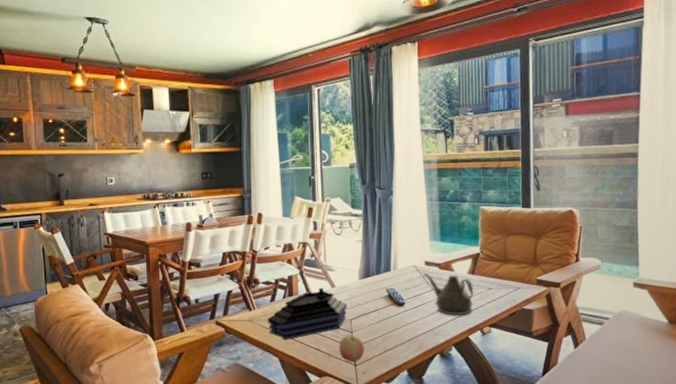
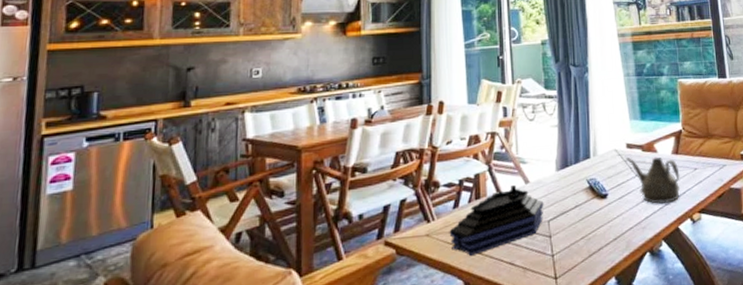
fruit: present [338,335,365,362] -> none [535,240,566,275]

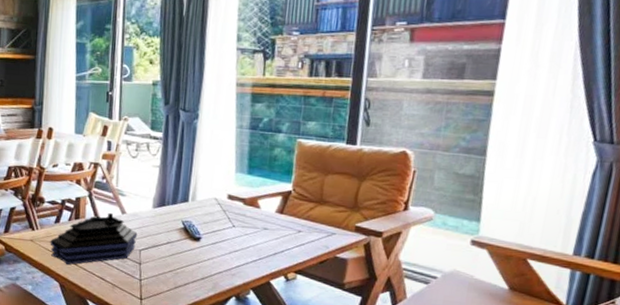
teapot: present [626,156,681,204] -> none [225,207,281,258]

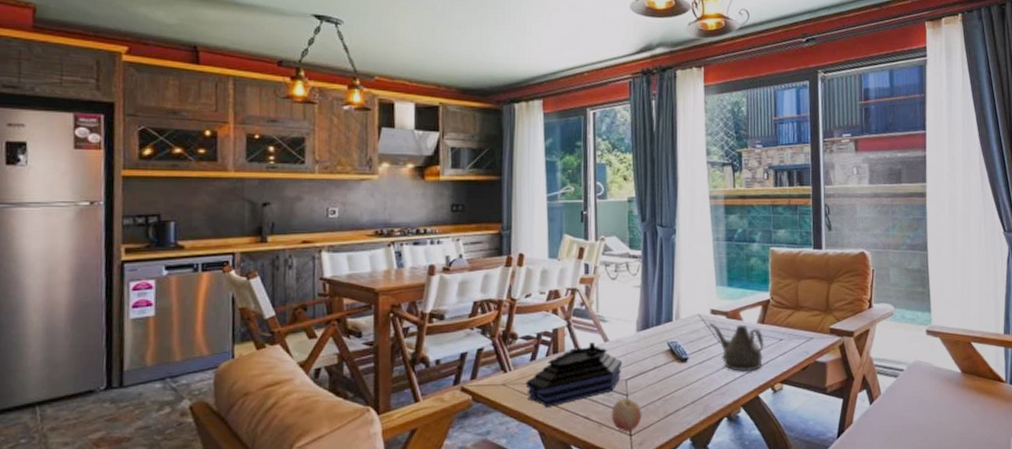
fruit: none [124,266,153,296] -> present [611,398,642,431]
teapot: none [225,207,281,258] -> present [710,322,764,372]

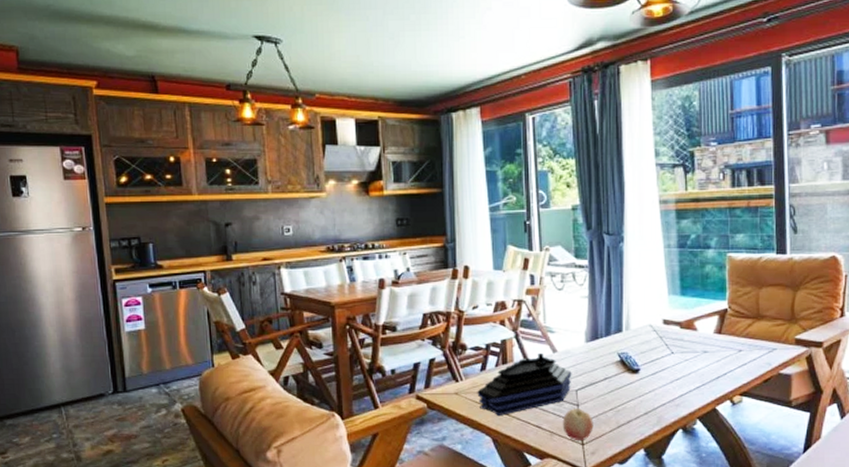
teapot: present [710,322,764,372] -> none [662,333,722,384]

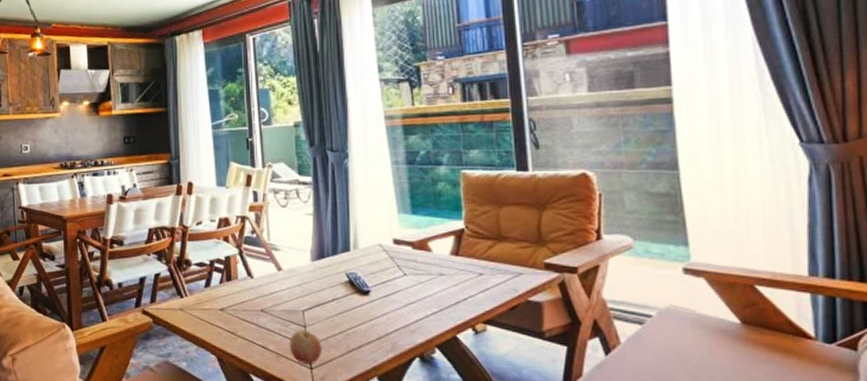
tray: present [477,352,572,417] -> none [201,270,298,335]

